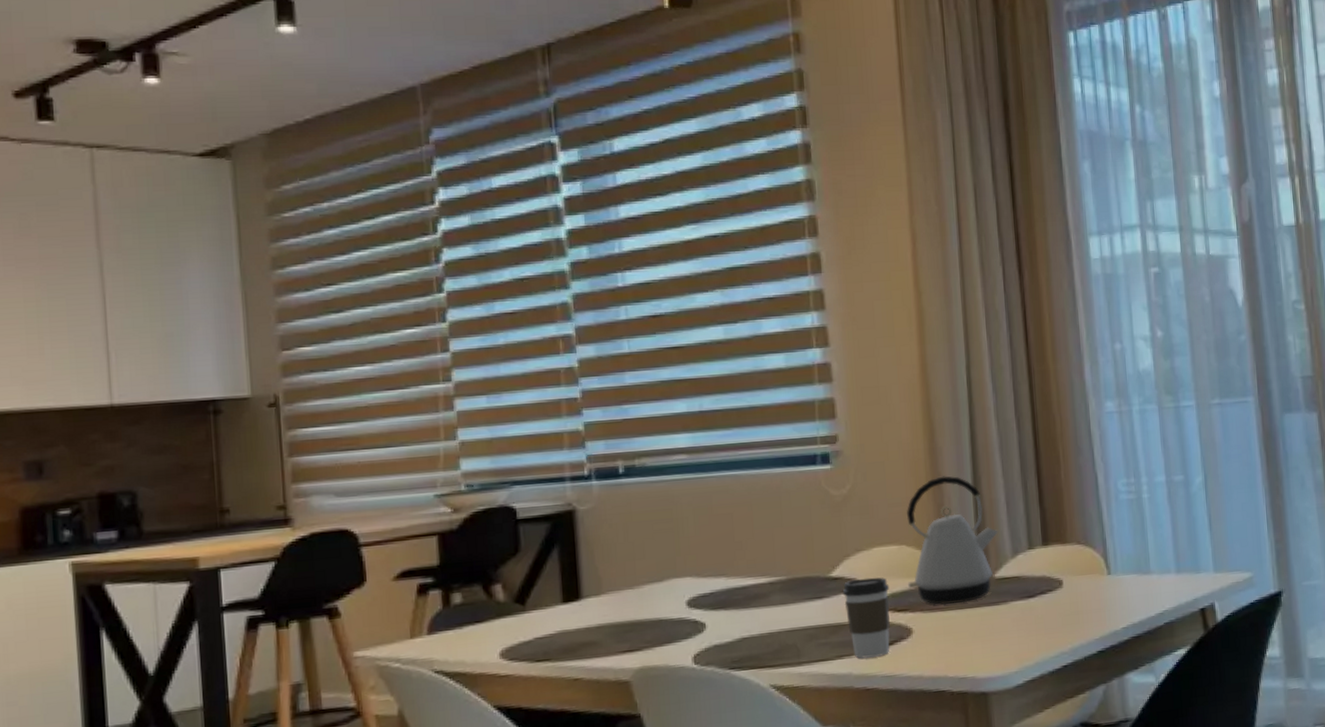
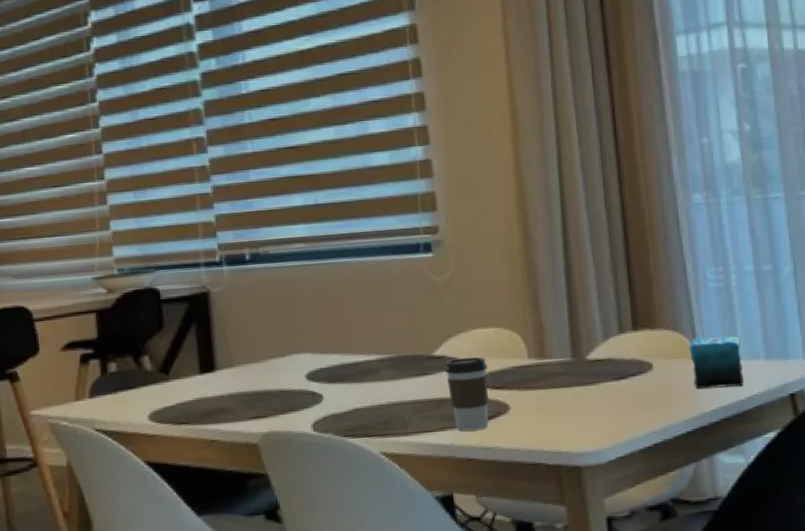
kettle: present [907,476,999,605] -> none [503,264,590,384]
candle: none [1100,550,1155,606] -> present [689,336,744,389]

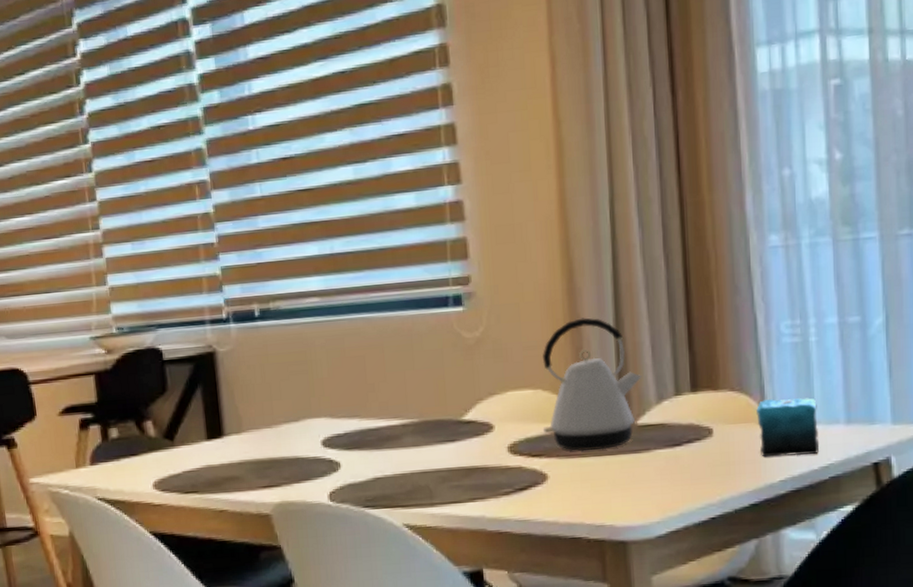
coffee cup: present [444,356,489,431] -> none [475,421,524,502]
kettle: none [503,264,590,384] -> present [542,317,642,452]

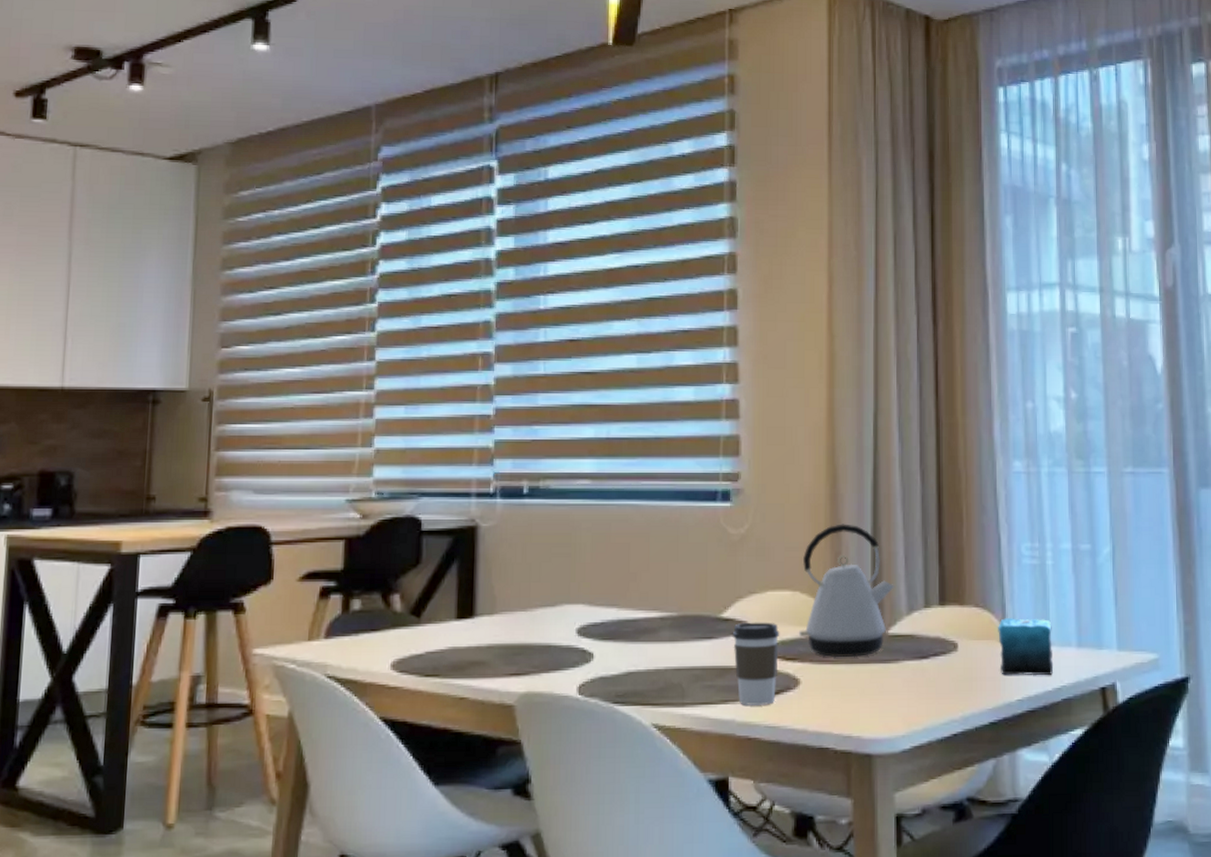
coffee cup: none [475,421,524,502] -> present [732,622,780,705]

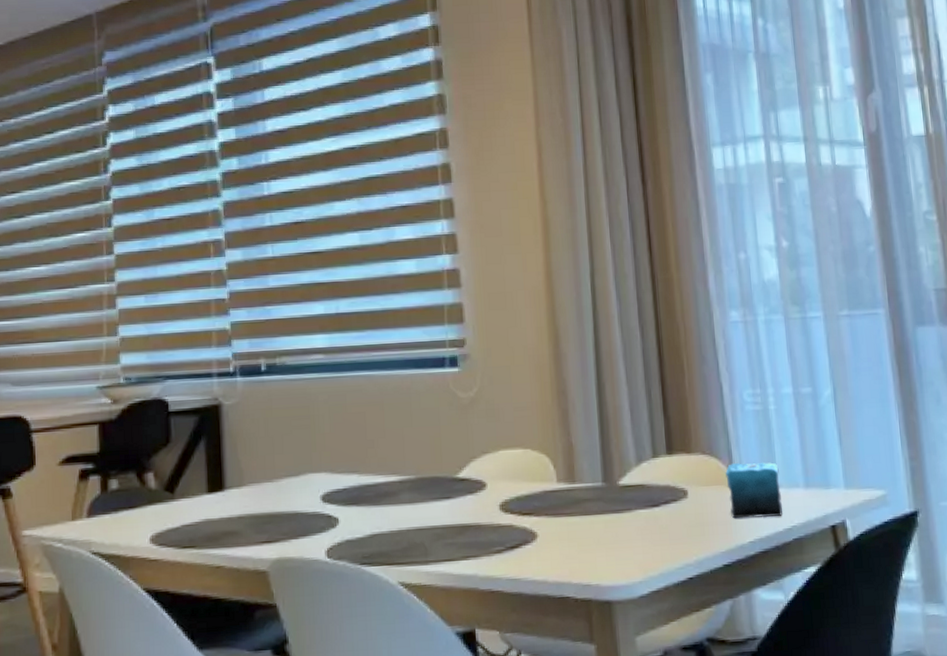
coffee cup: present [732,622,780,705] -> none [468,479,515,560]
kettle: present [798,524,895,658] -> none [532,381,623,511]

